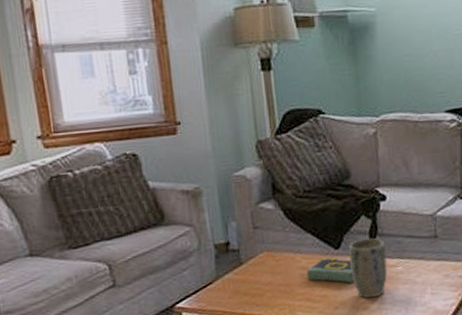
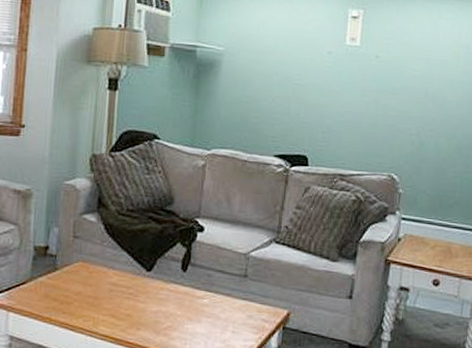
book: present [306,257,355,283] -> none [115,277,161,307]
plant pot: present [348,238,388,299] -> none [158,265,196,326]

